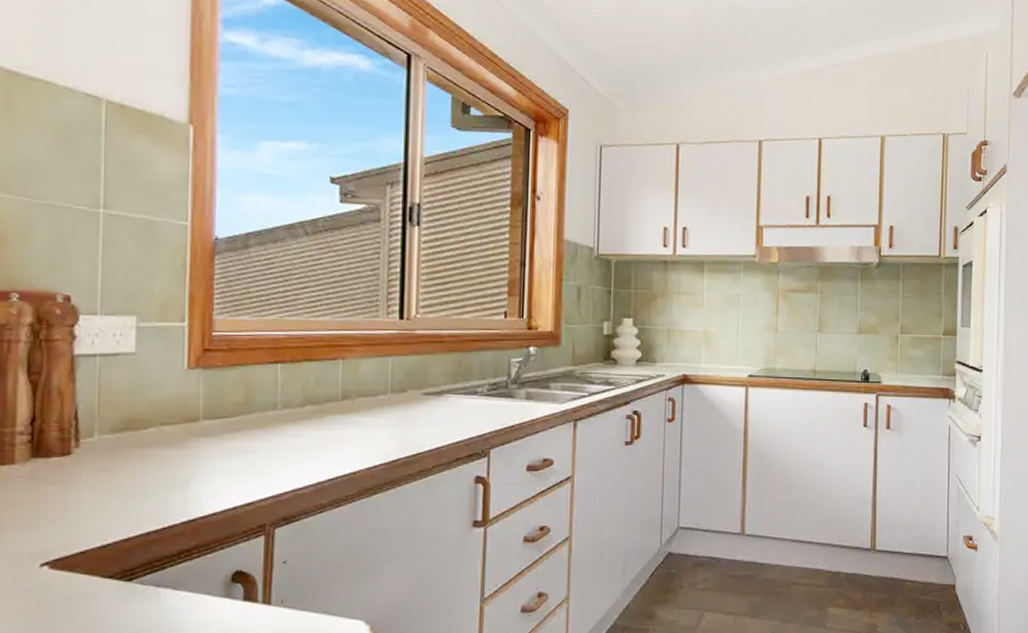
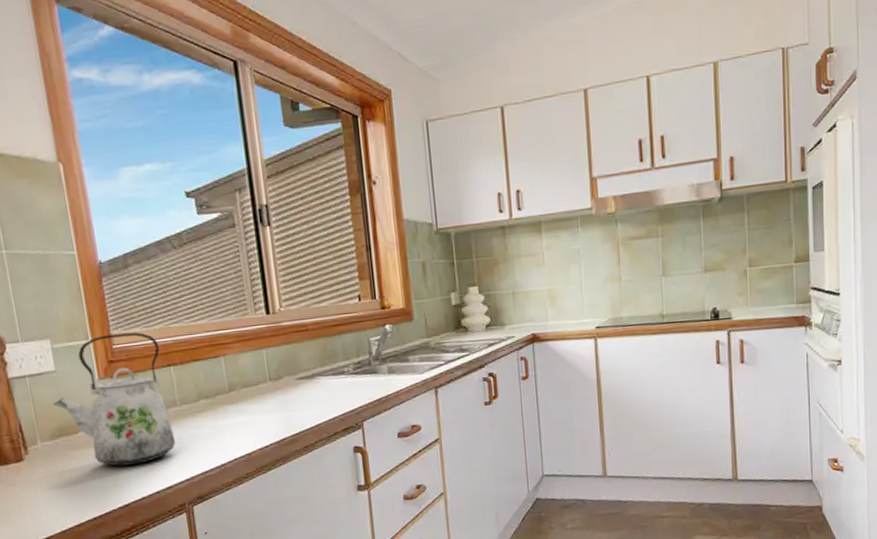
kettle: none [125,319,268,473] -> present [54,332,176,467]

